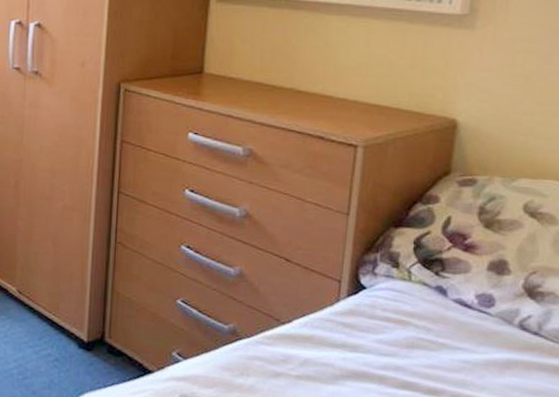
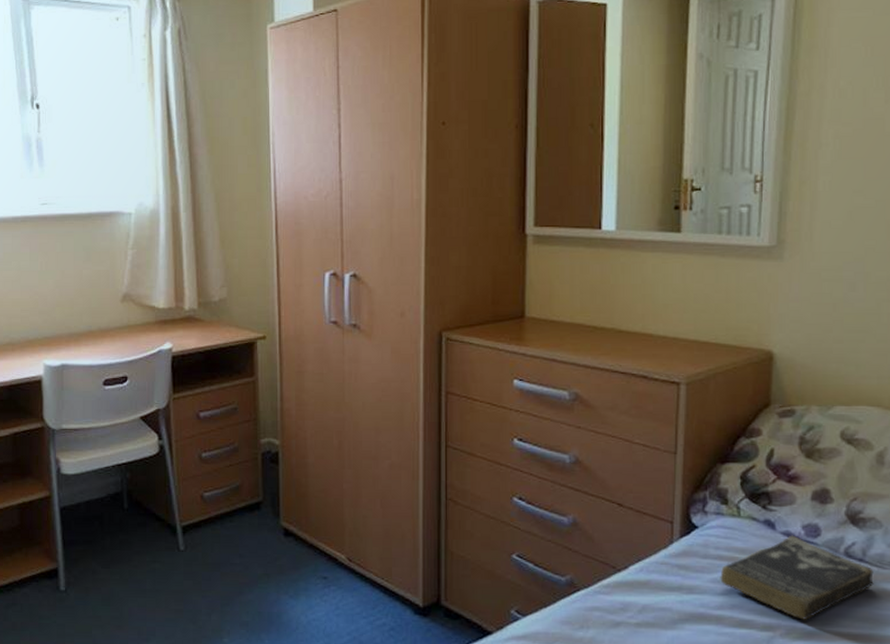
book: none [385,303,549,388] -> present [720,535,874,620]

